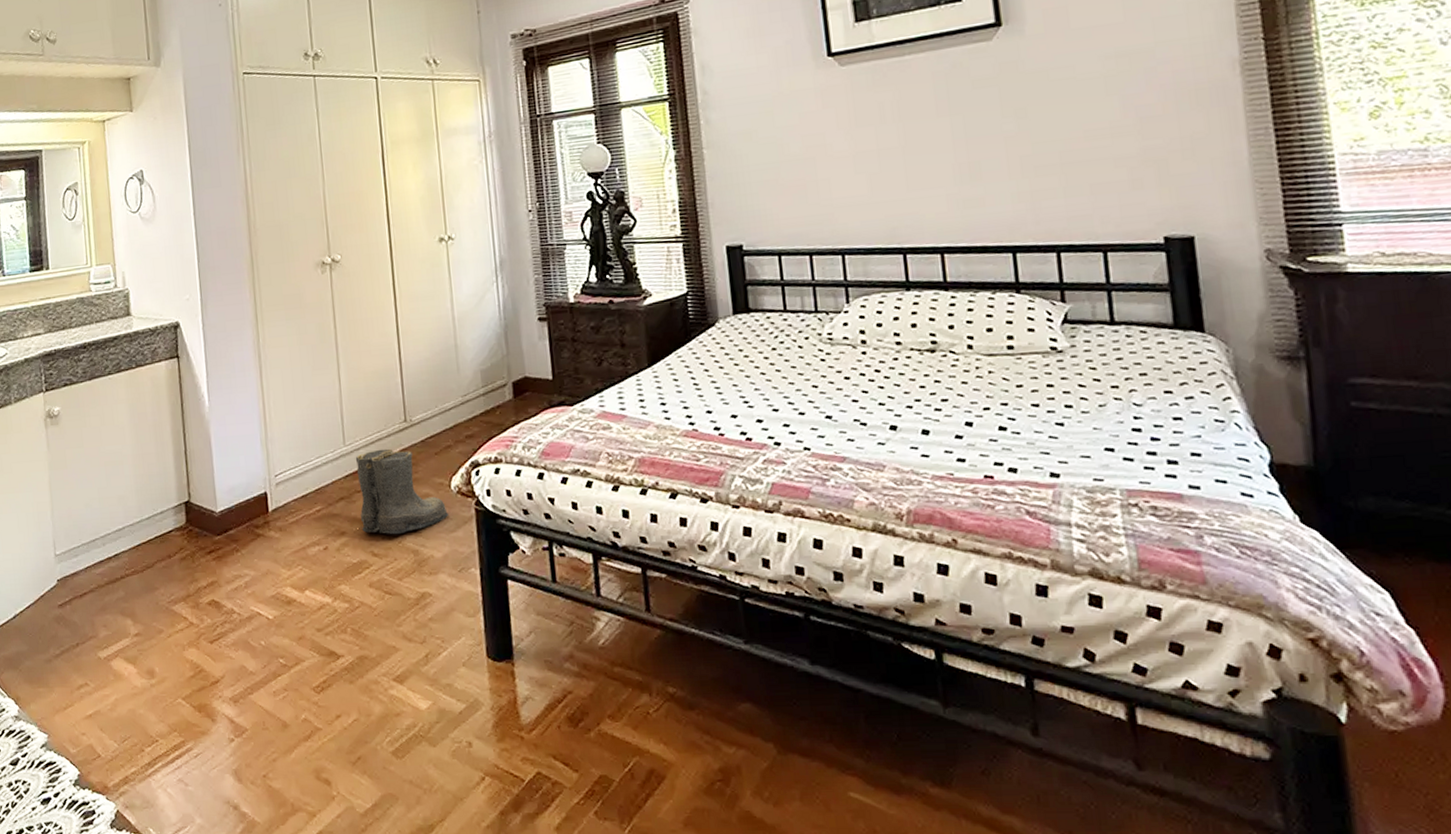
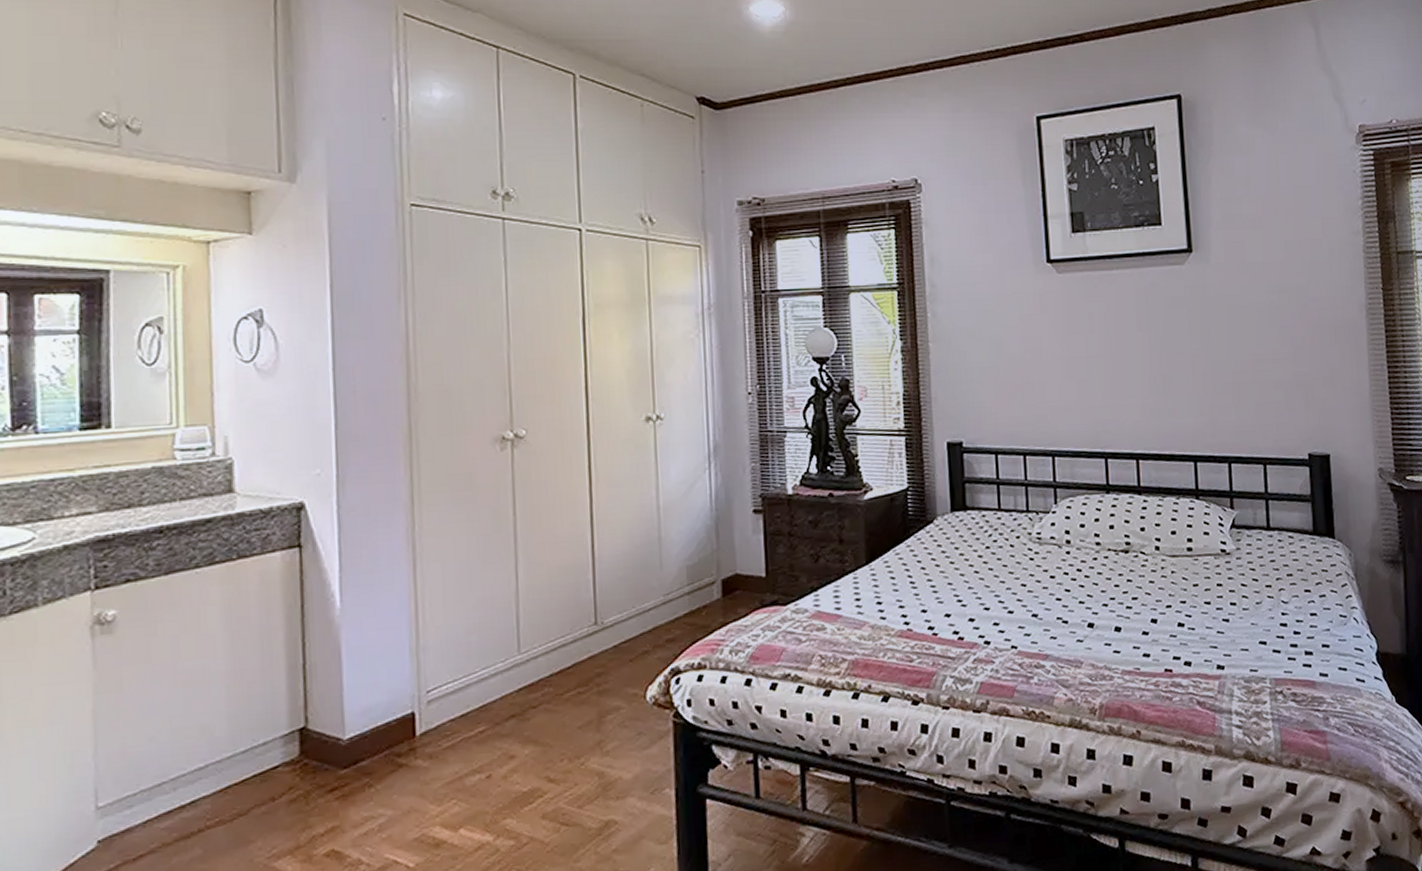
boots: present [355,448,449,535] -> none [532,655,643,756]

